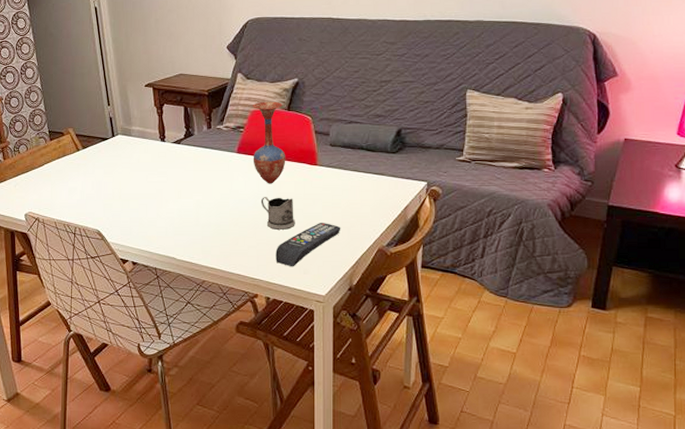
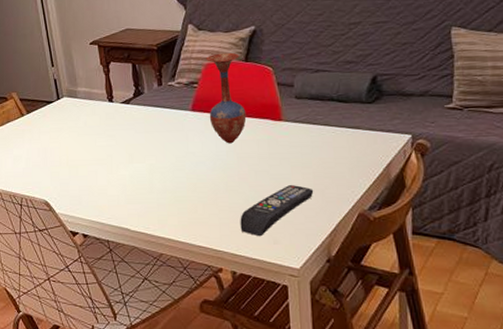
tea glass holder: present [260,197,295,230] -> none [220,158,261,194]

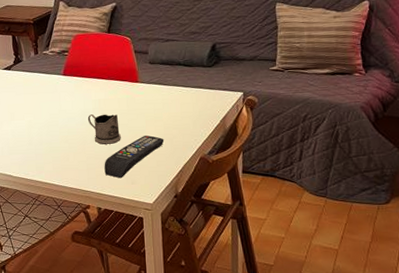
vase: present [206,52,247,144] -> none [75,25,109,103]
tea glass holder: none [220,158,261,194] -> present [87,114,121,144]

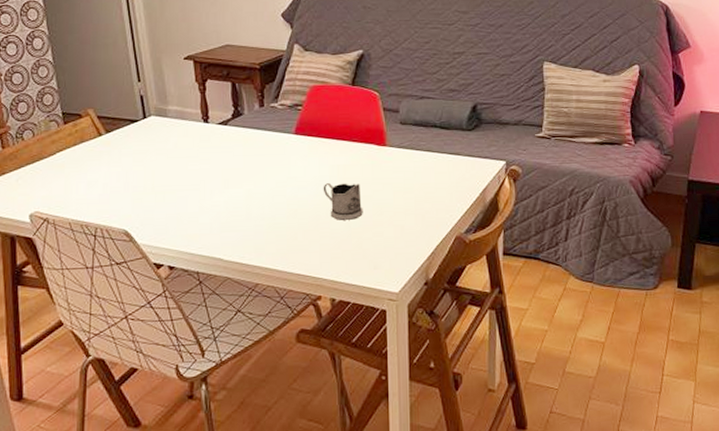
remote control: present [104,135,164,179] -> none [341,210,415,262]

